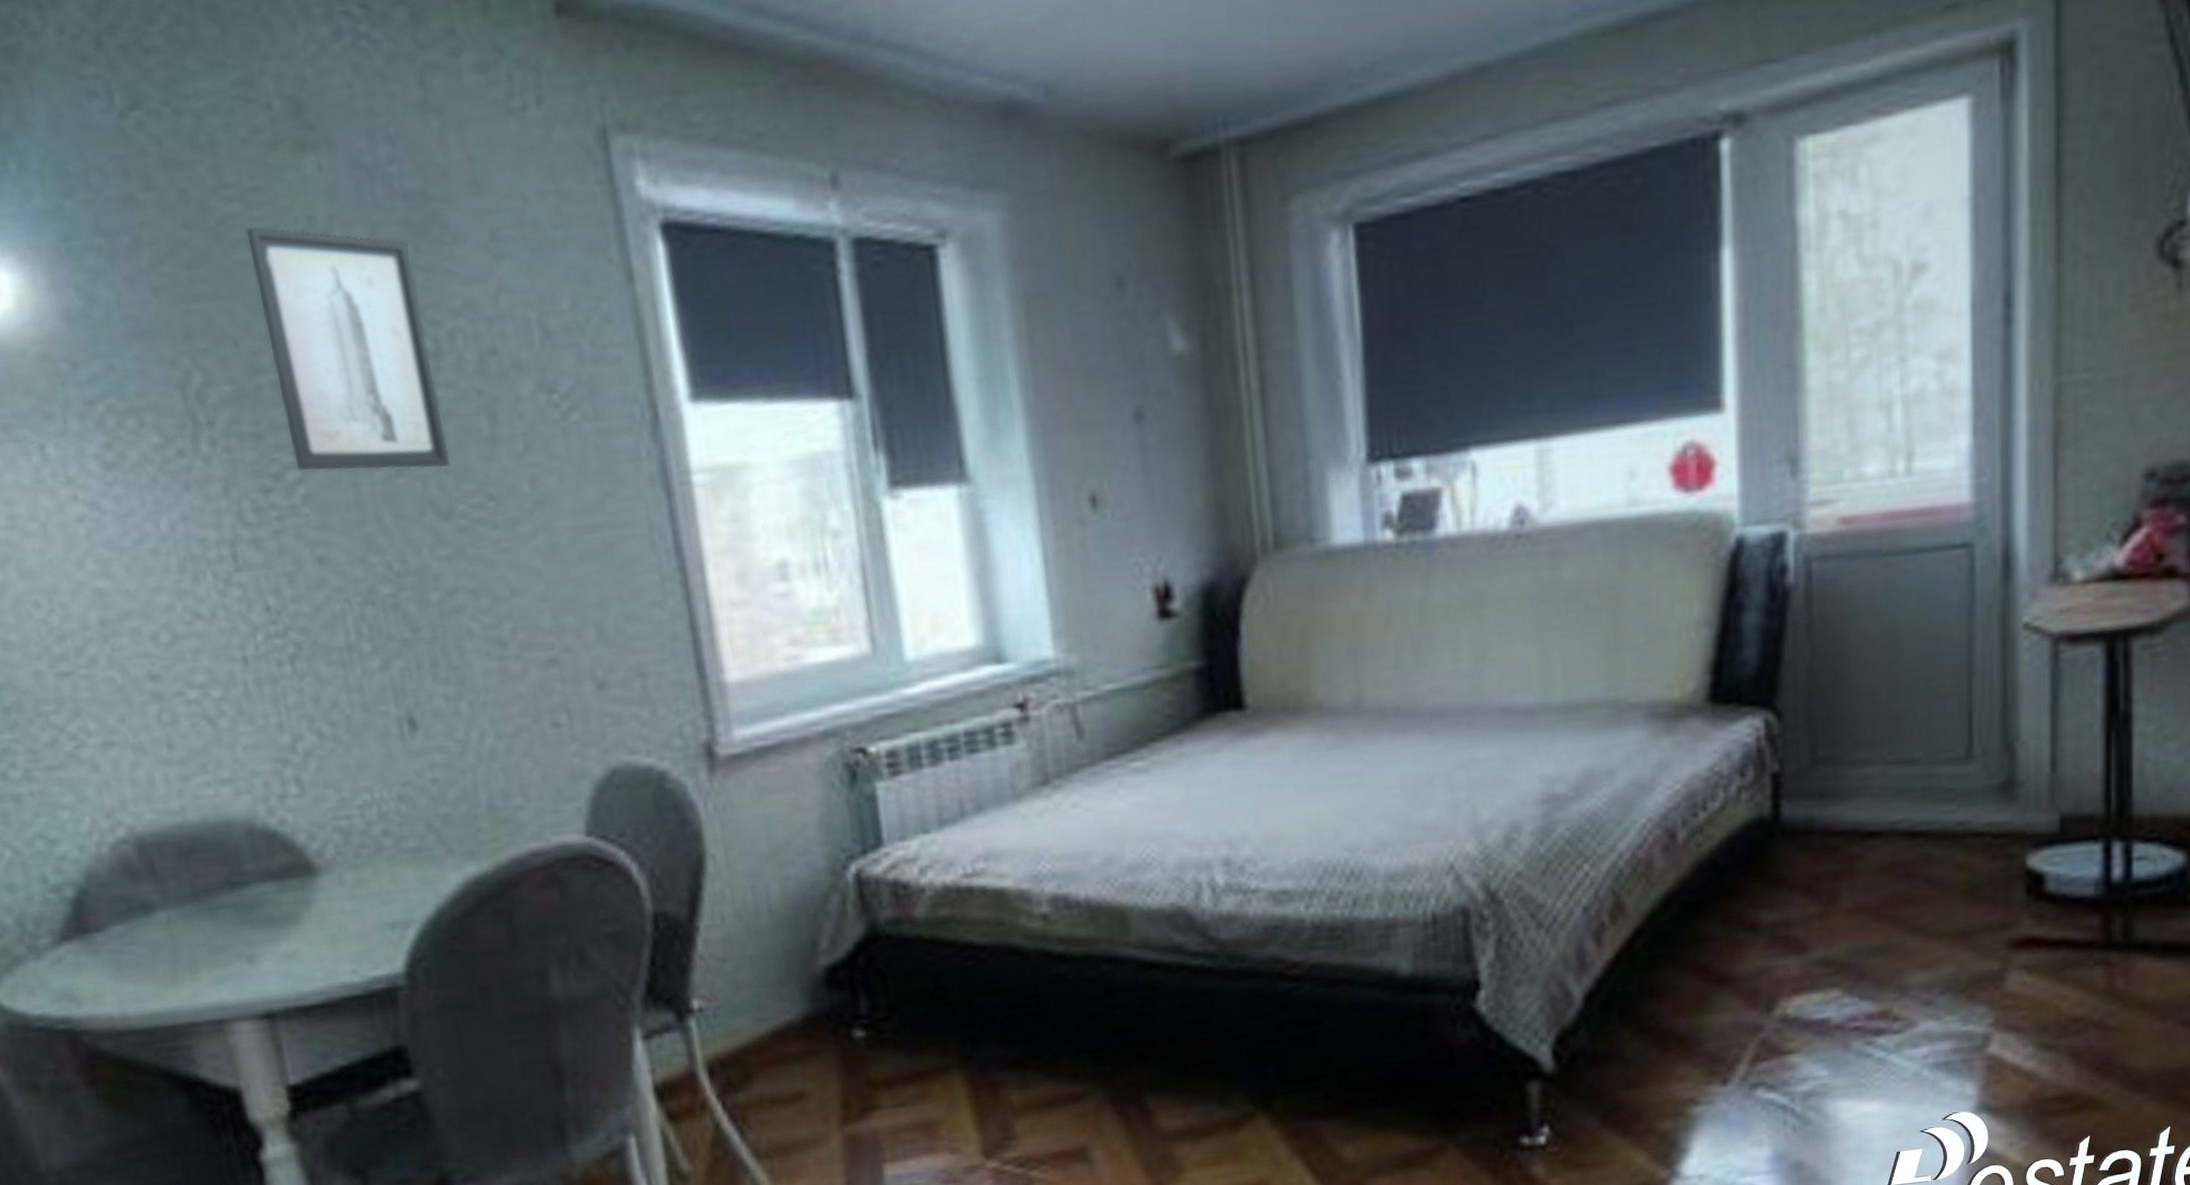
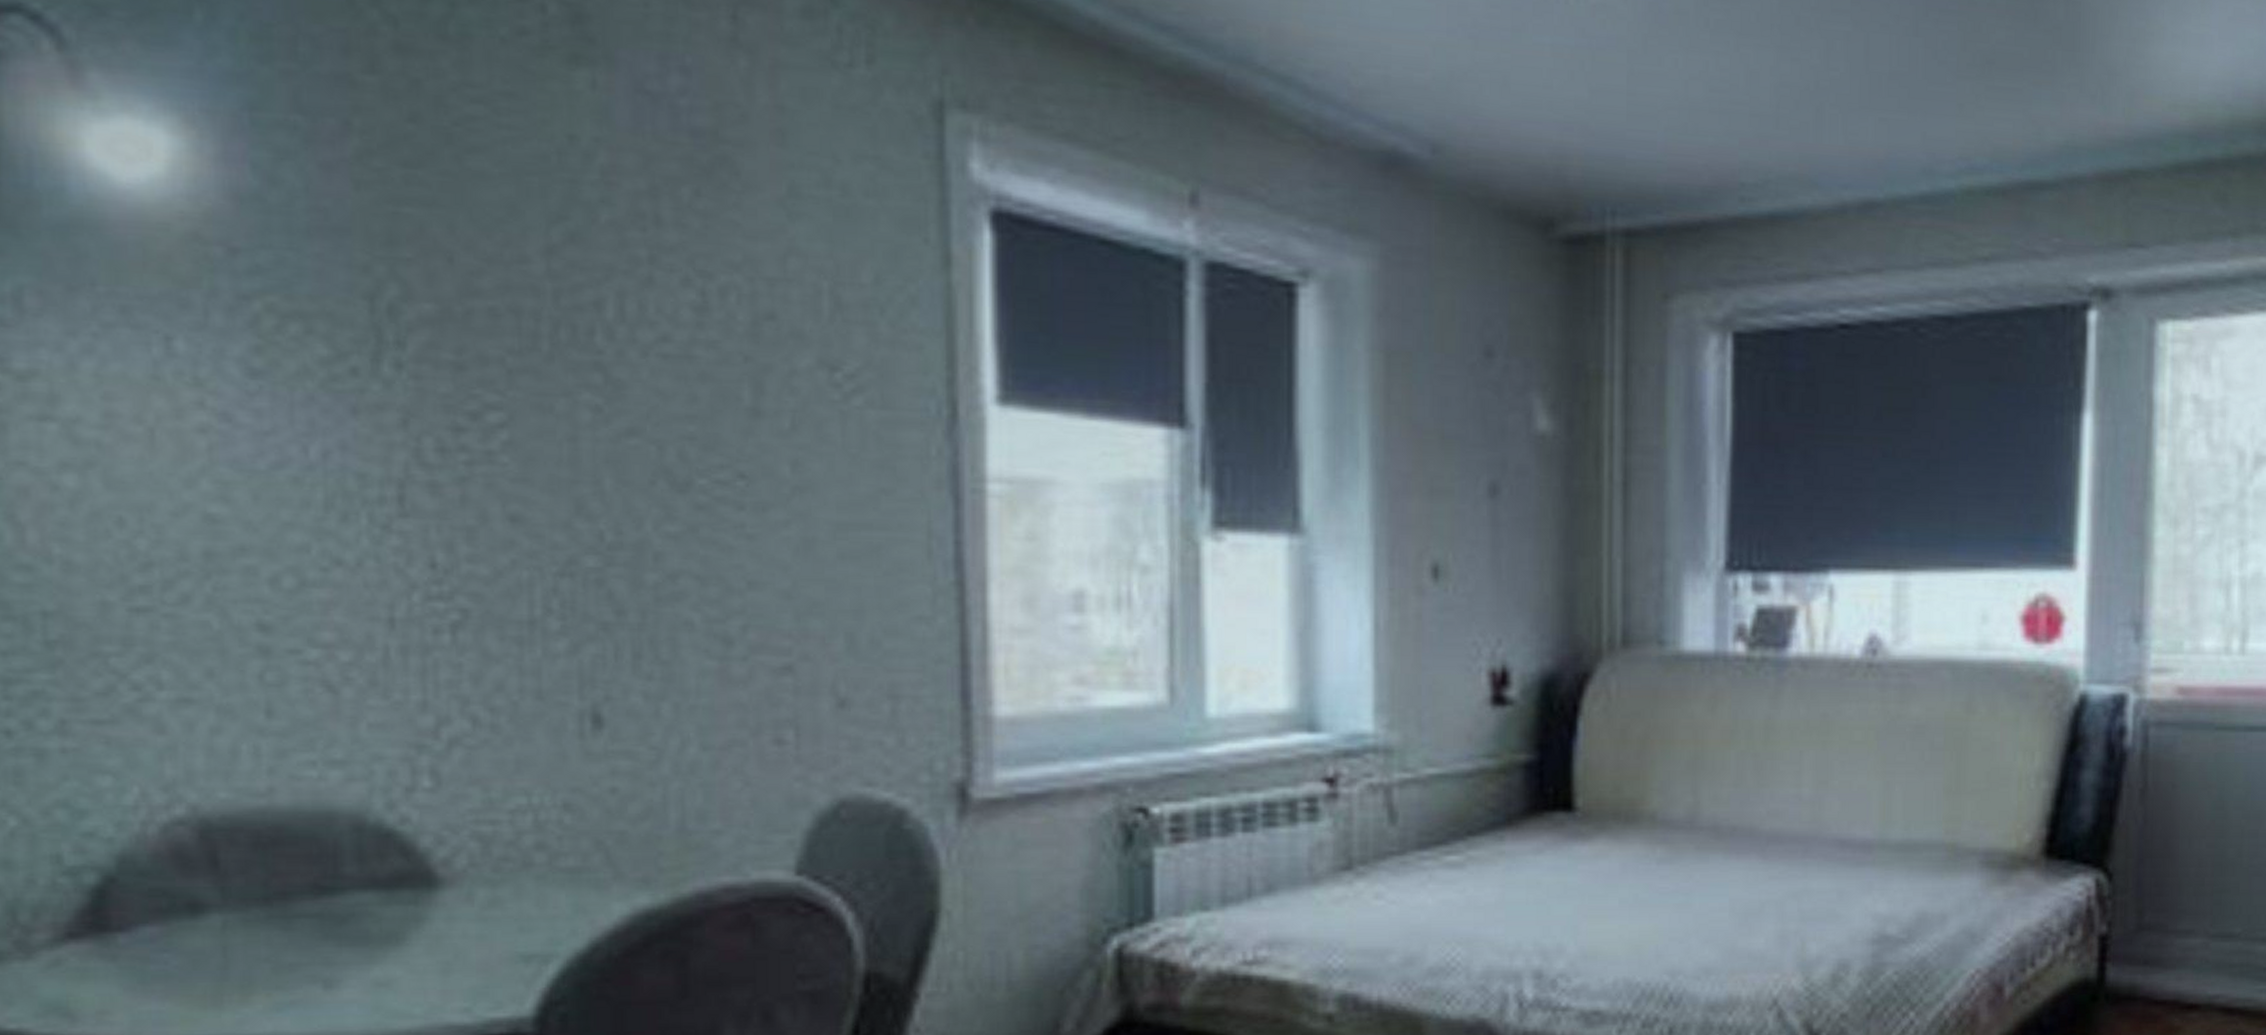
wall art: present [244,225,452,472] -> none [486,132,699,436]

